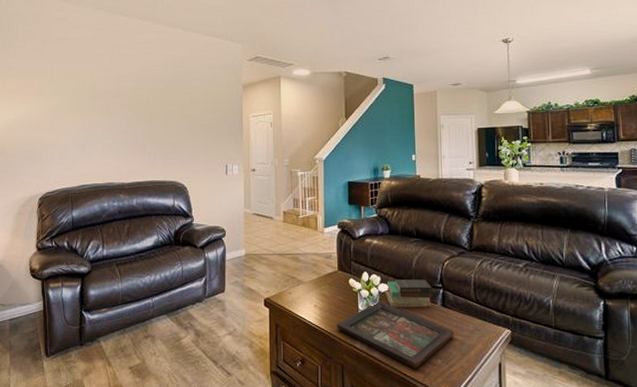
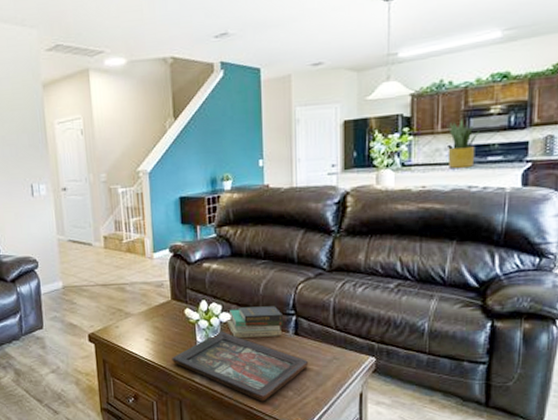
planter: none [556,132,581,170] -> present [447,118,479,168]

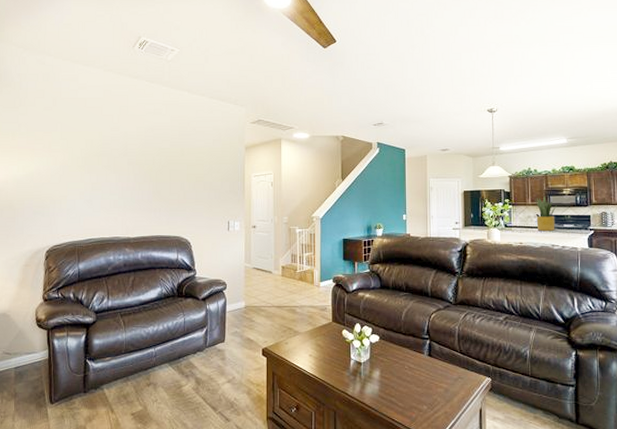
decorative tray: present [172,332,309,402] -> none [330,351,440,415]
books: present [227,306,284,338] -> none [376,331,420,357]

